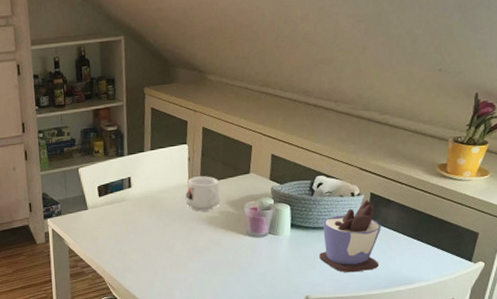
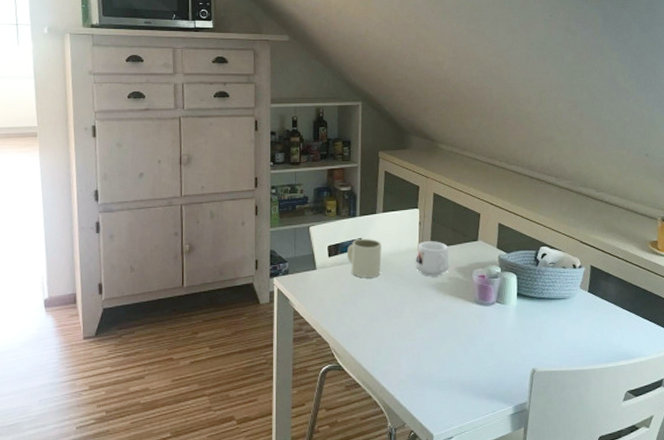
mug: none [116,176,151,216] -> present [346,238,382,278]
cup: present [319,199,381,273] -> none [545,271,602,346]

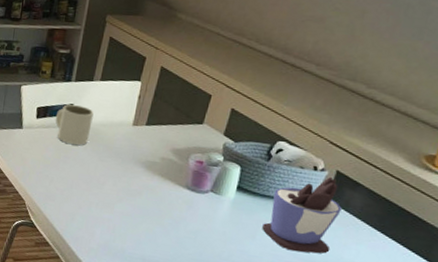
mug: present [415,241,450,277] -> none [126,116,167,155]
cup: none [545,271,602,346] -> present [262,176,342,254]

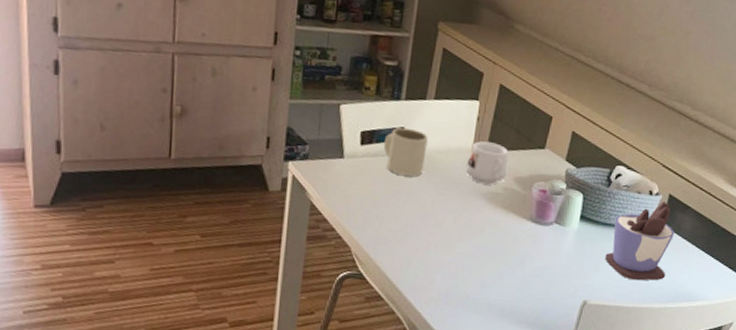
mug: none [126,116,167,155] -> present [465,141,508,185]

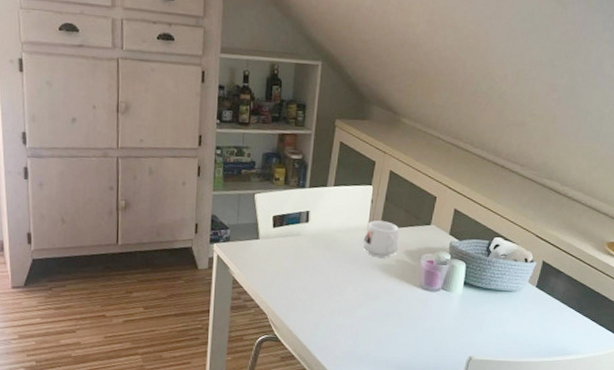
mug: present [383,127,428,177] -> none [292,211,330,253]
cup: present [605,200,675,281] -> none [487,266,549,338]

